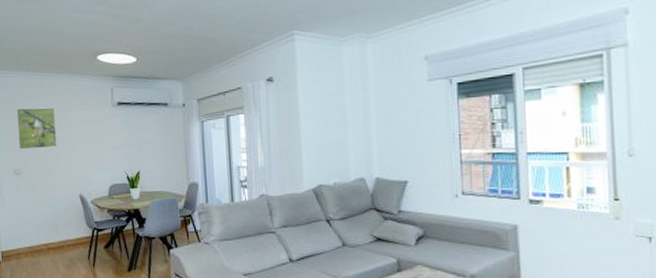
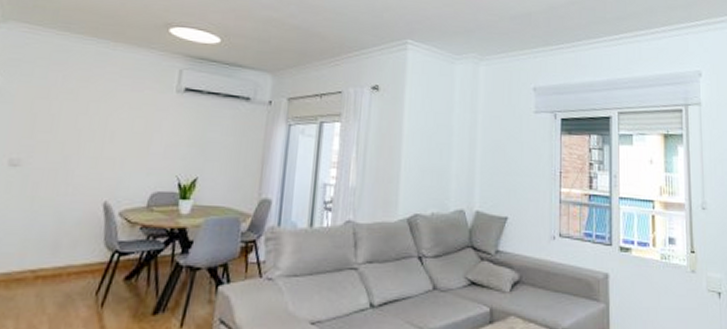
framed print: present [16,107,57,150] -> none [25,76,95,135]

